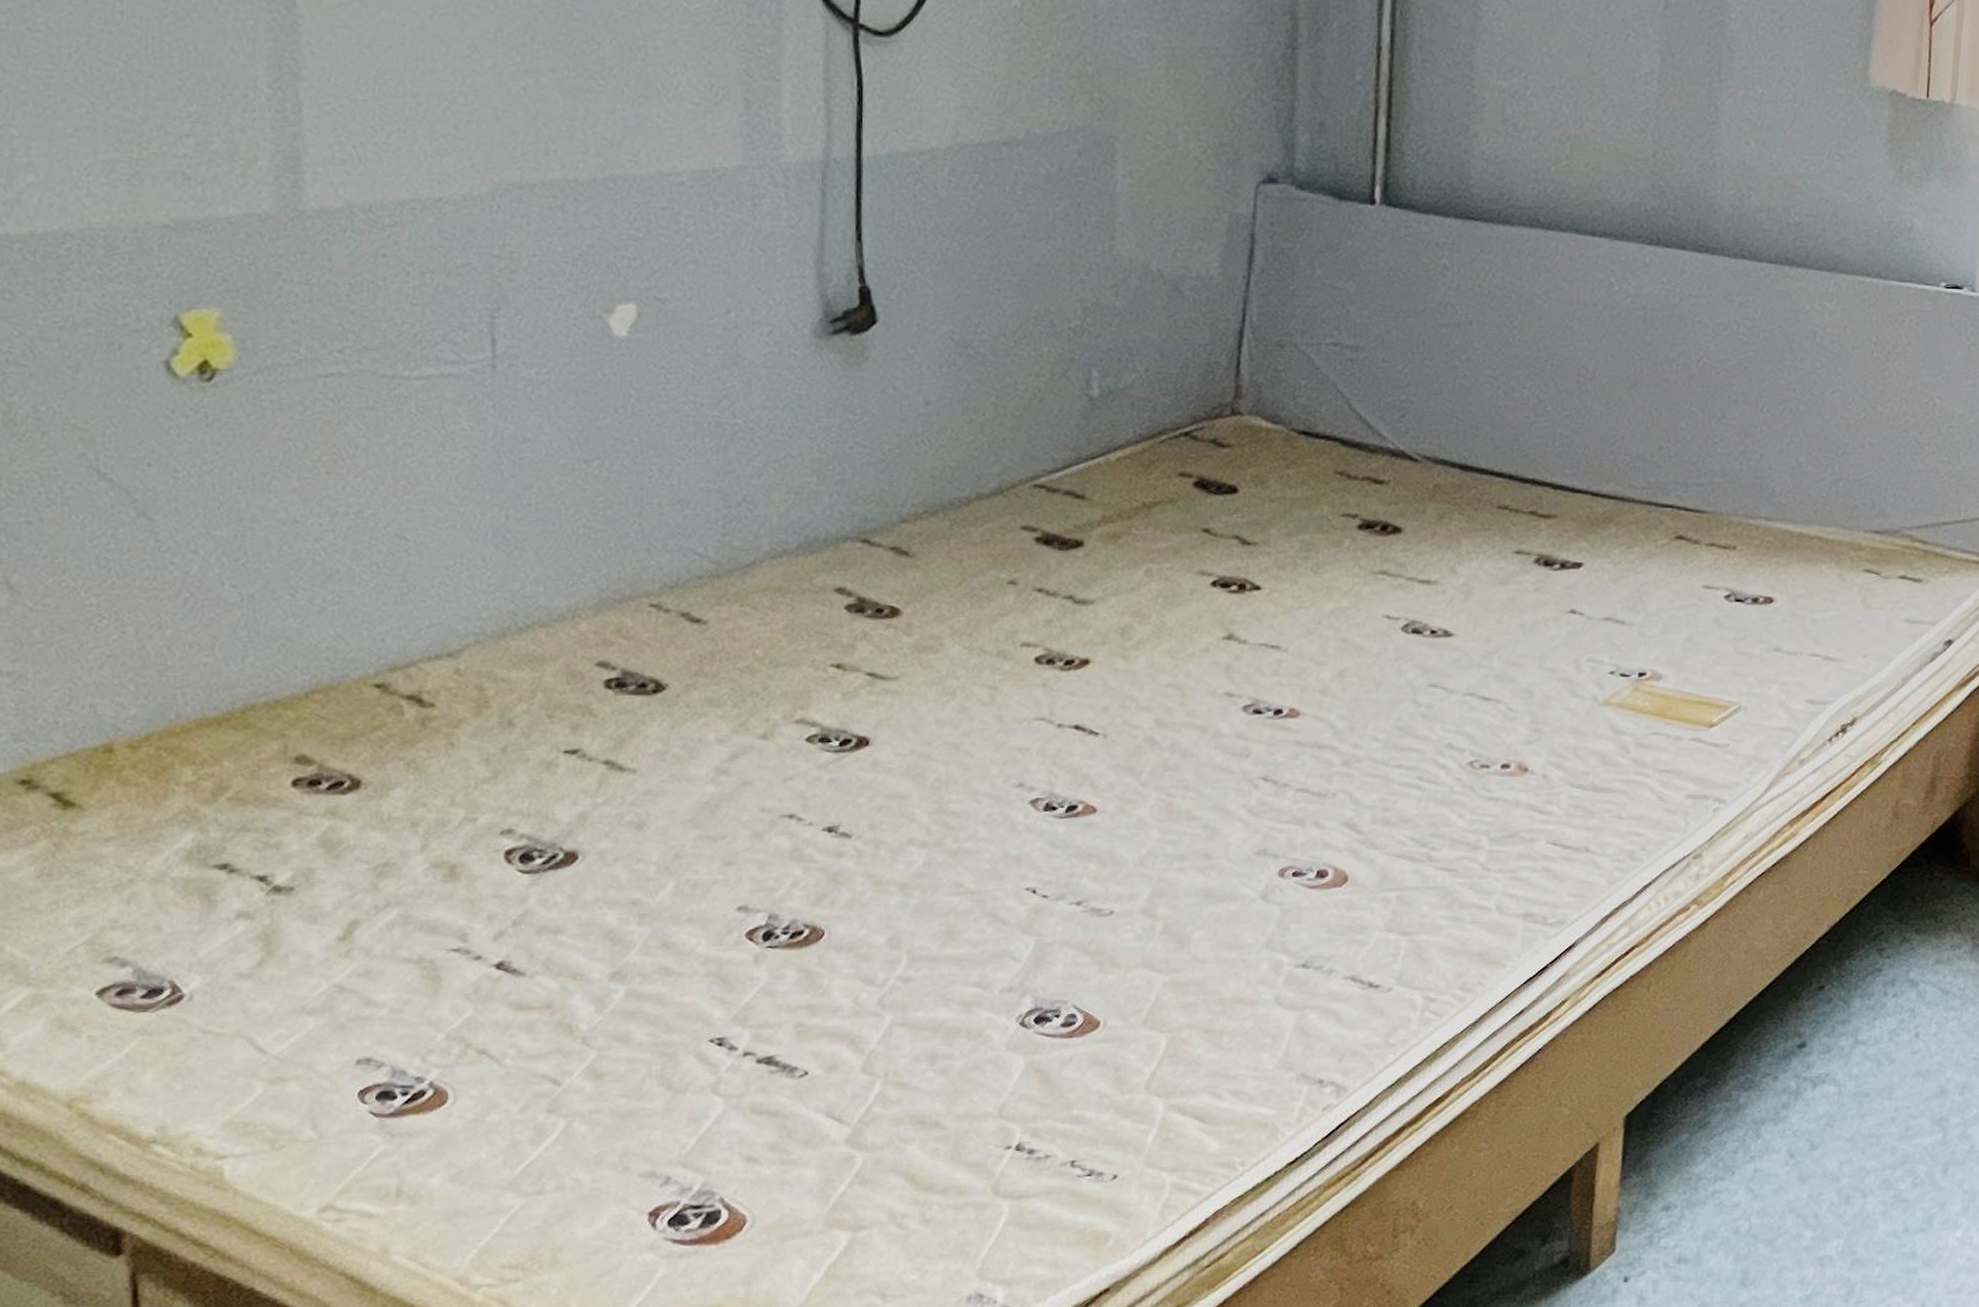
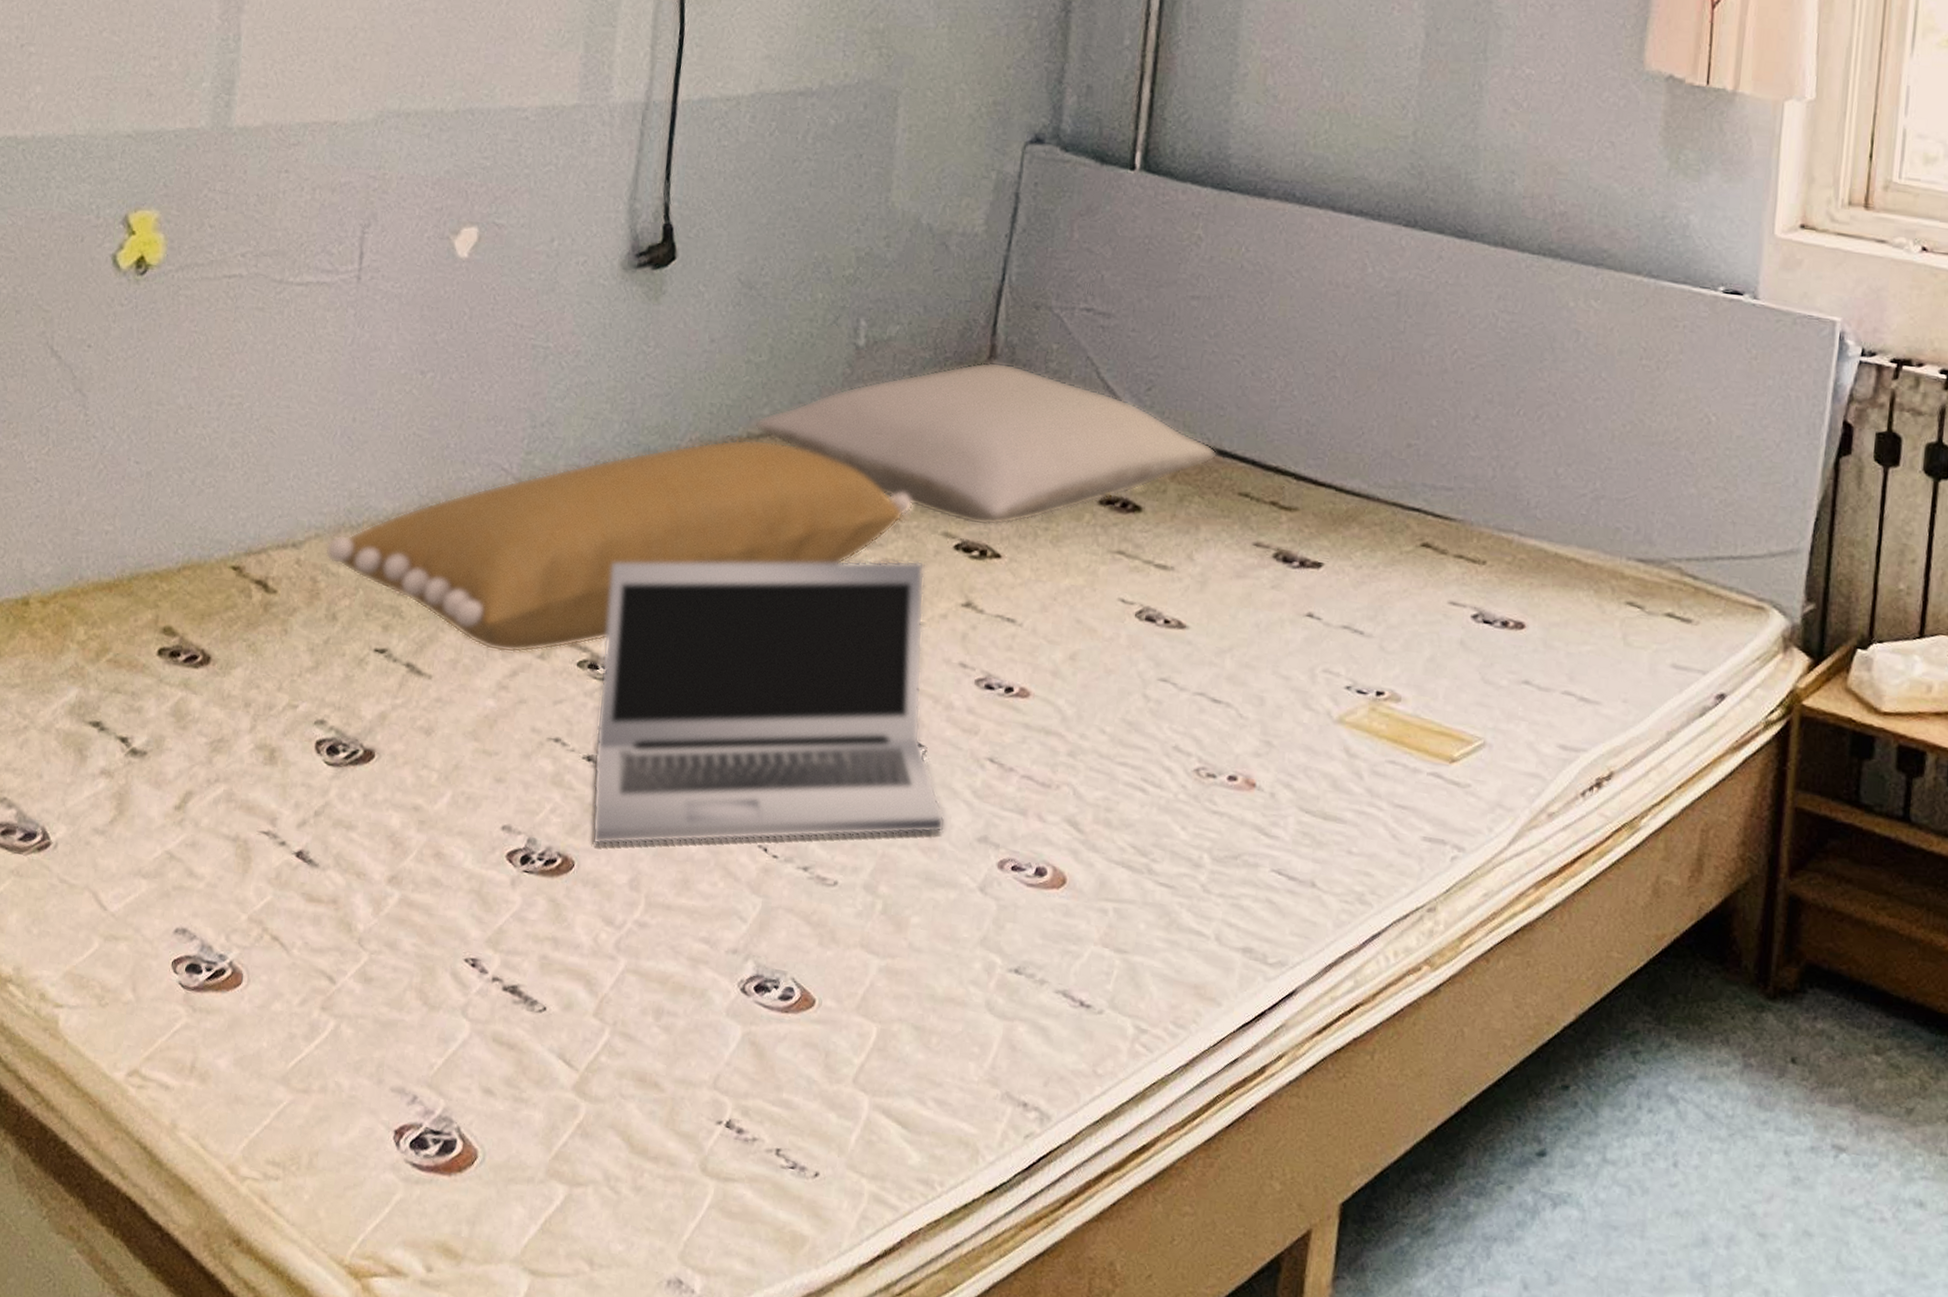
pillow: none [490,498,1165,737] -> present [325,439,914,654]
laptop: none [833,600,1221,911] -> present [592,559,945,845]
pillow: none [984,402,1474,561] -> present [755,361,1217,526]

